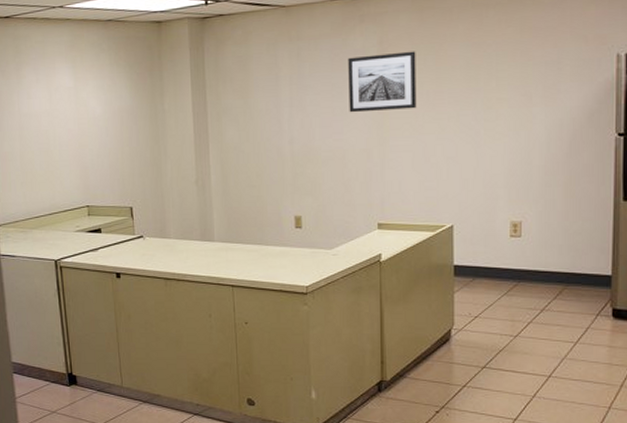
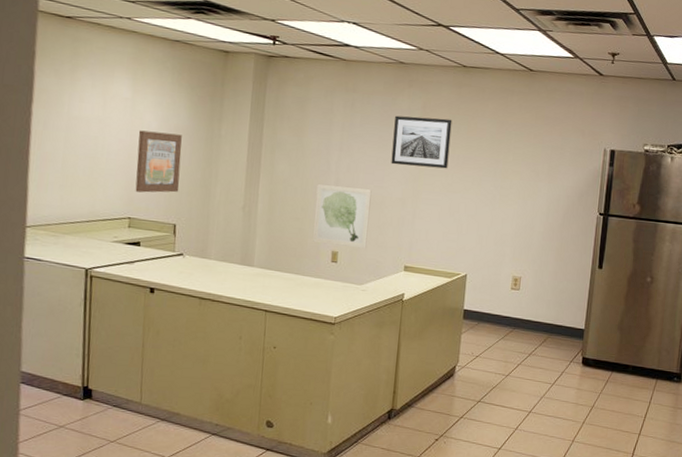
wall art: none [85,115,131,179] -> present [135,130,182,193]
wall art: none [270,144,332,210] -> present [313,184,372,249]

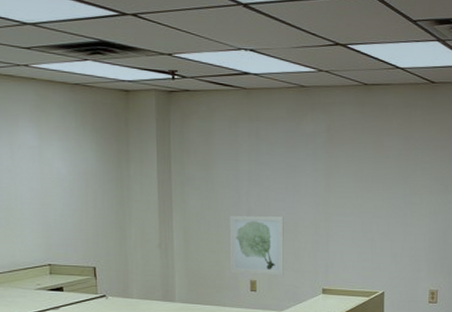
wall art: present [135,130,182,193] -> none [49,177,95,239]
wall art: present [391,115,453,169] -> none [300,139,358,190]

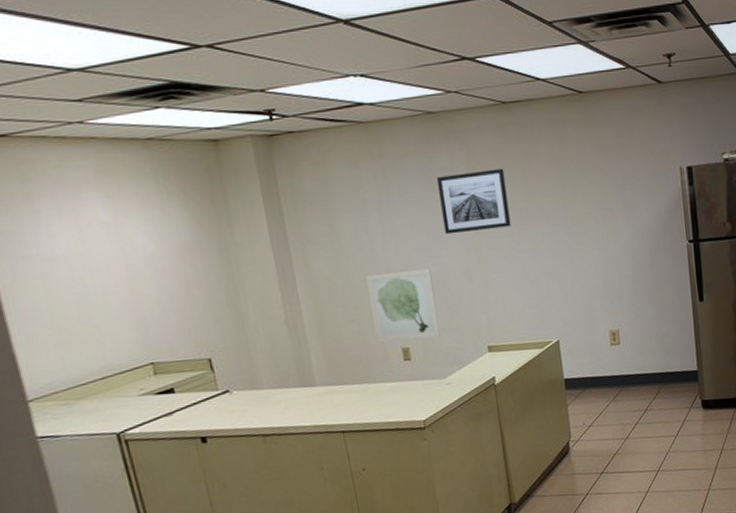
wall art: none [300,139,358,190] -> present [437,168,511,235]

